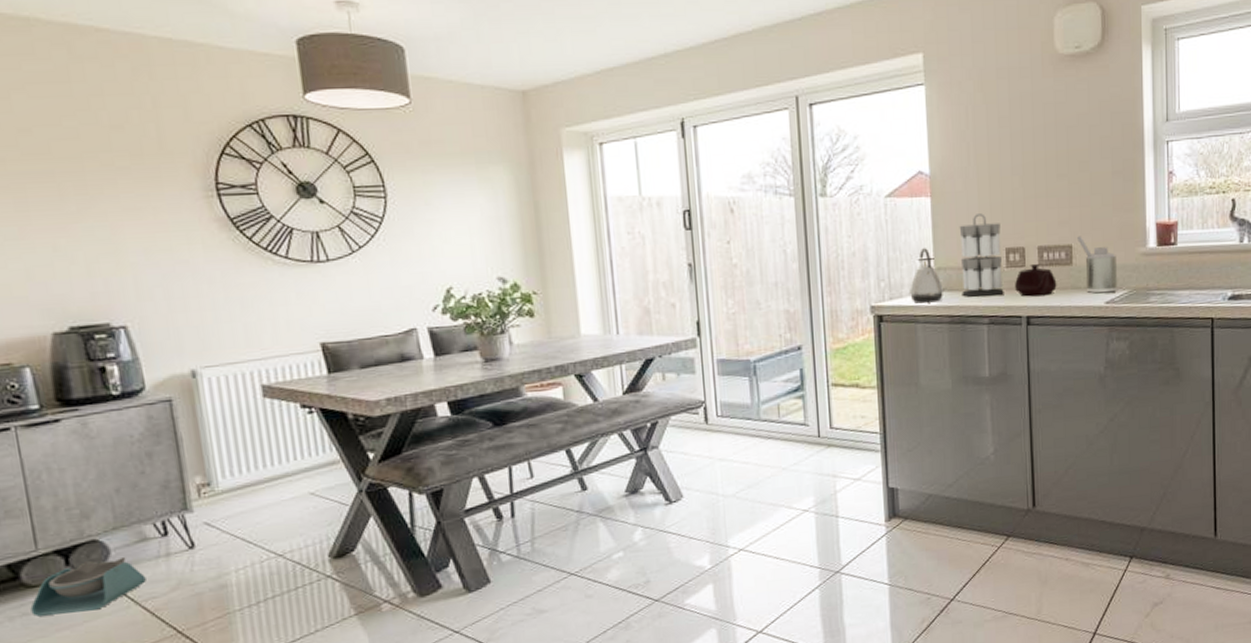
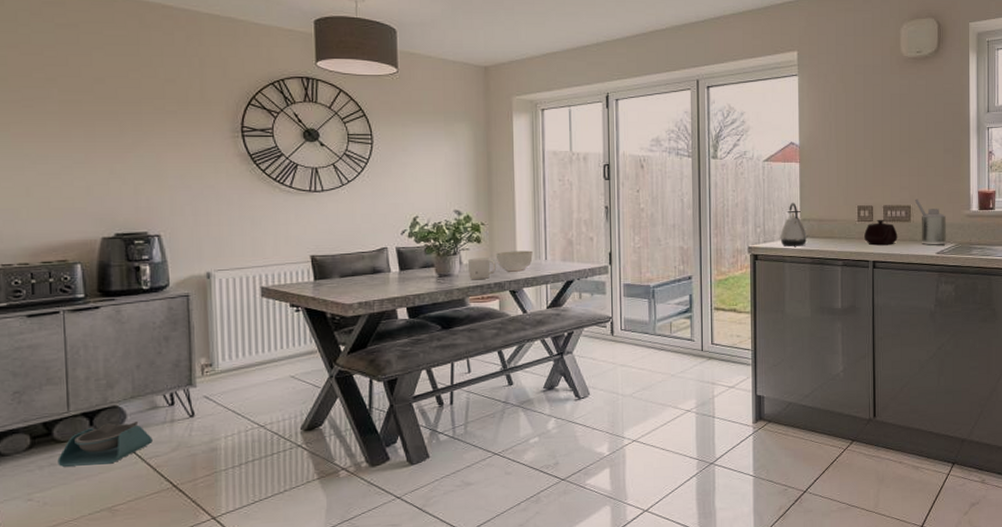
mug: none [519,335,556,364] -> present [467,258,496,280]
bowl: none [554,323,601,352] -> present [495,250,533,272]
spice rack: present [959,213,1004,298] -> none [821,178,855,244]

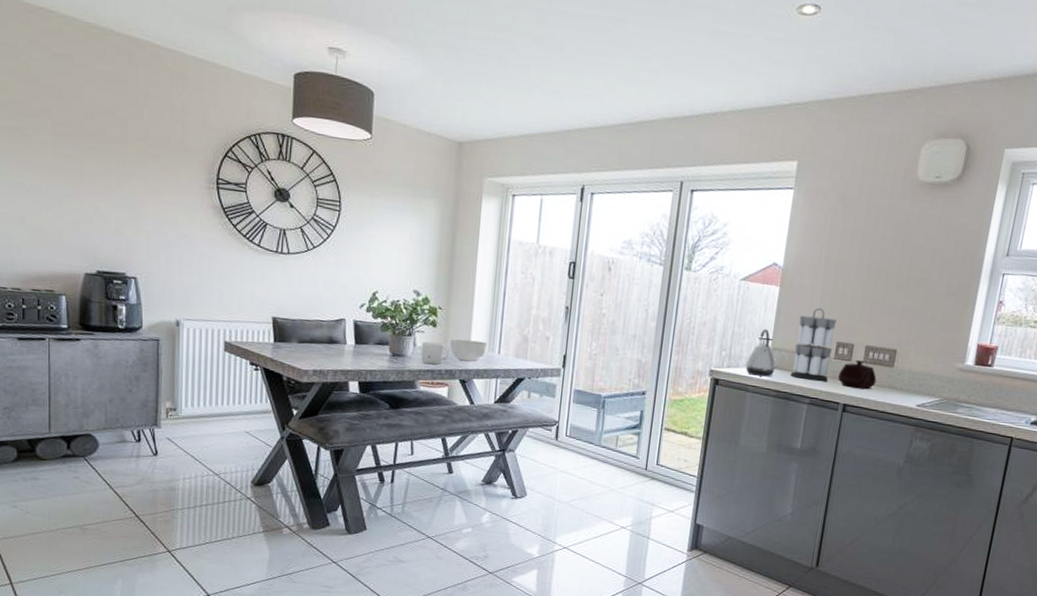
pet bowl: present [57,420,153,467] -> none [39,449,120,487]
spice rack: none [821,178,855,244] -> present [790,308,836,382]
soap dispenser: present [915,199,946,246] -> none [902,343,935,398]

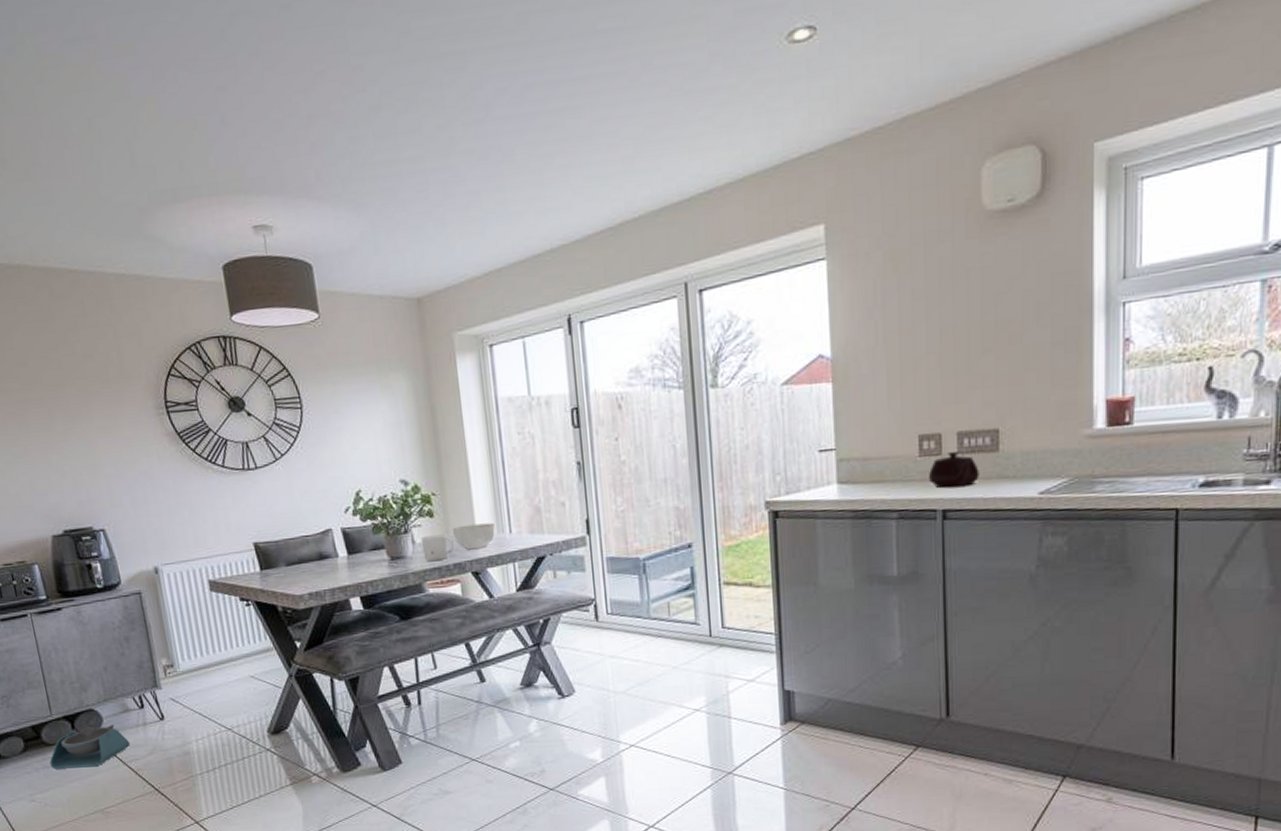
pet bowl: none [39,449,120,487] -> present [49,724,130,769]
kettle: present [745,328,776,377] -> none [808,437,847,498]
spice rack: present [790,308,836,382] -> none [864,398,916,491]

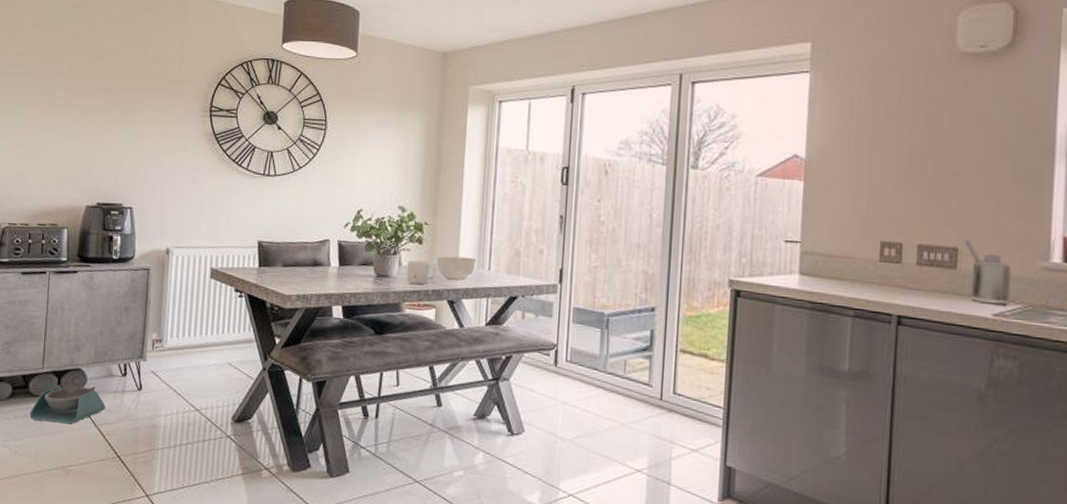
teapot: present [929,451,979,489] -> none [887,261,936,297]
soap dispenser: none [1006,418,1054,484] -> present [965,239,1011,305]

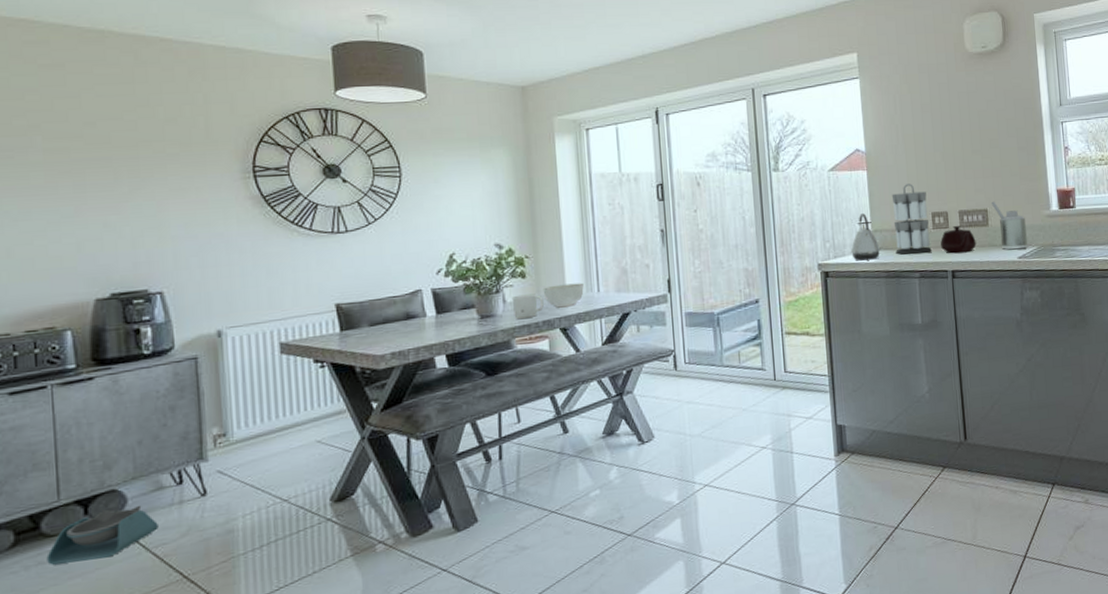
kettle: none [771,229,809,286] -> present [851,212,881,261]
spice rack: none [827,203,877,290] -> present [891,184,932,255]
teapot: none [887,261,936,297] -> present [941,225,976,254]

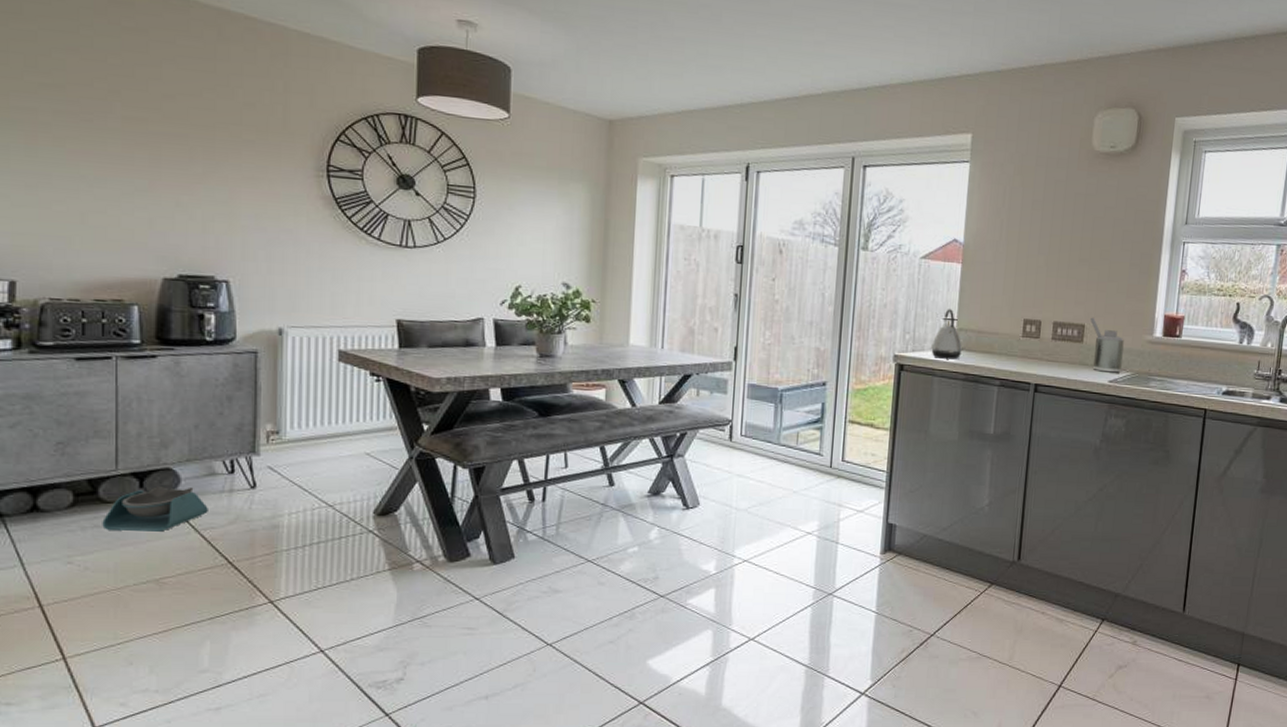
mug: present [511,293,544,320] -> none [573,339,605,365]
bowl: present [543,283,584,308] -> none [605,334,648,360]
spice rack: present [891,184,932,255] -> none [978,284,1022,362]
teapot: present [941,225,976,254] -> none [1028,336,1067,368]

